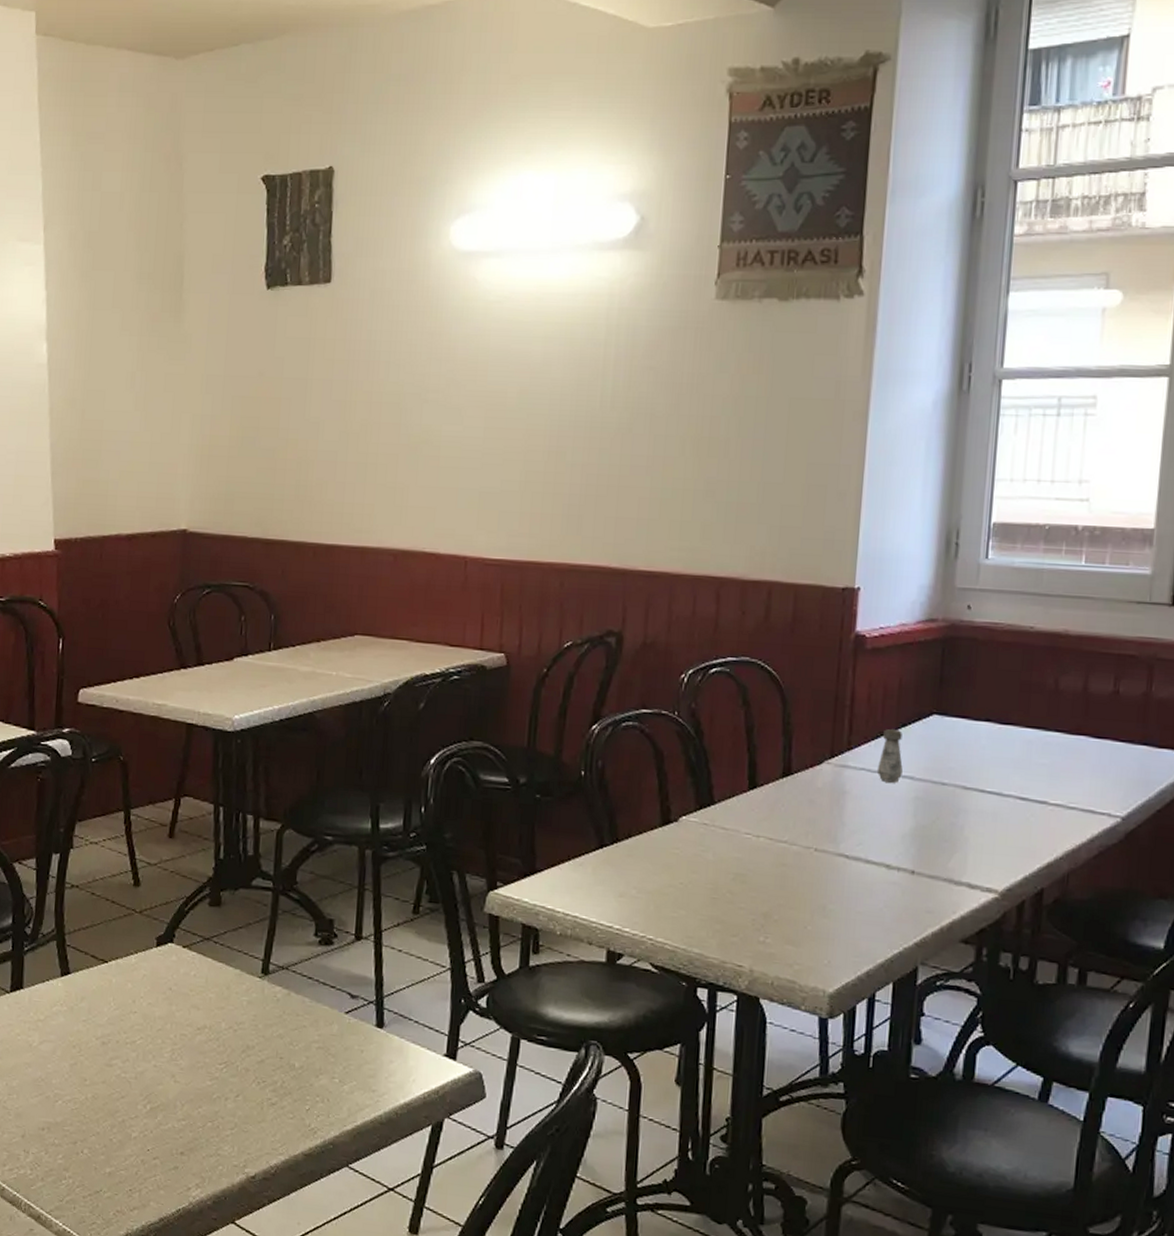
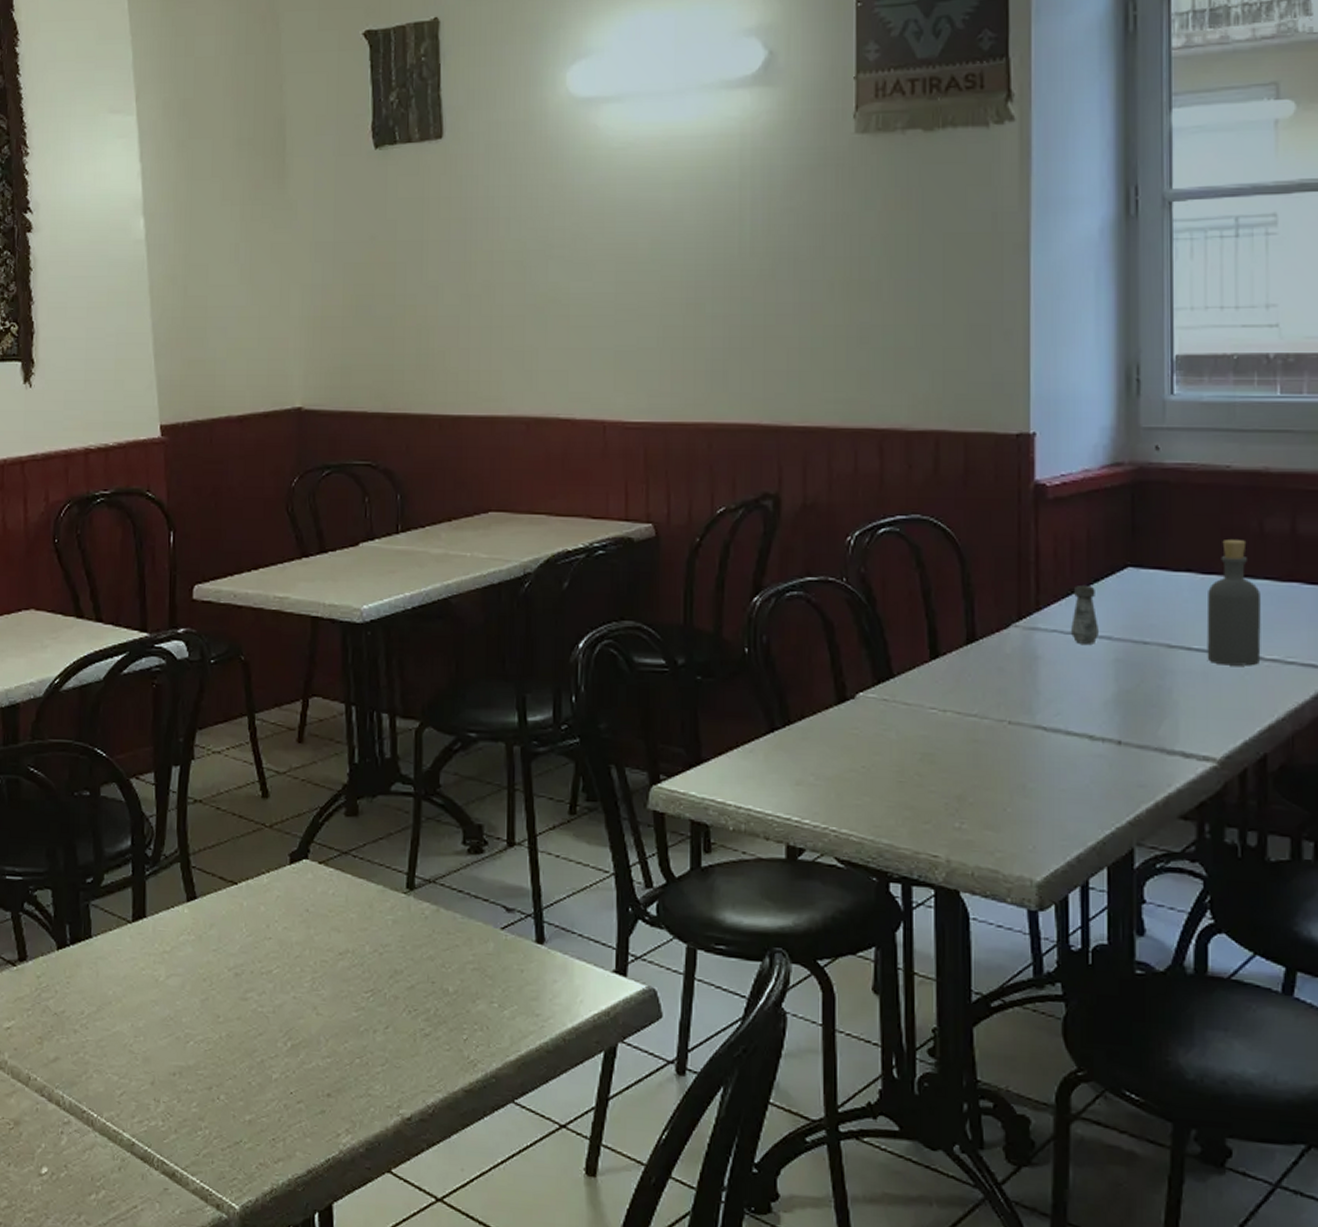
bottle: none [998,694,1051,809] -> present [1206,540,1261,666]

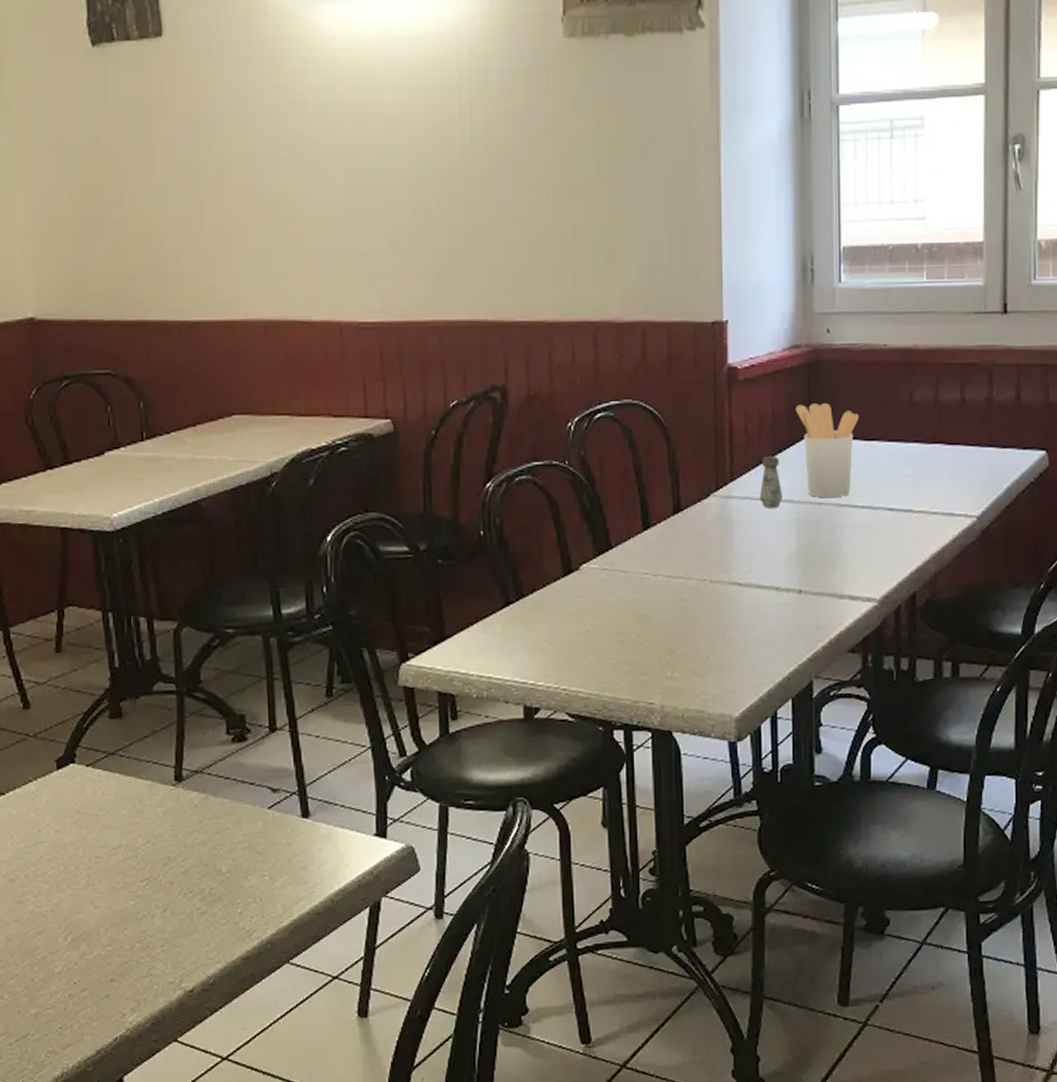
utensil holder: none [1116,529,1195,637] -> present [795,403,859,498]
bottle: present [1206,540,1261,666] -> none [868,409,911,519]

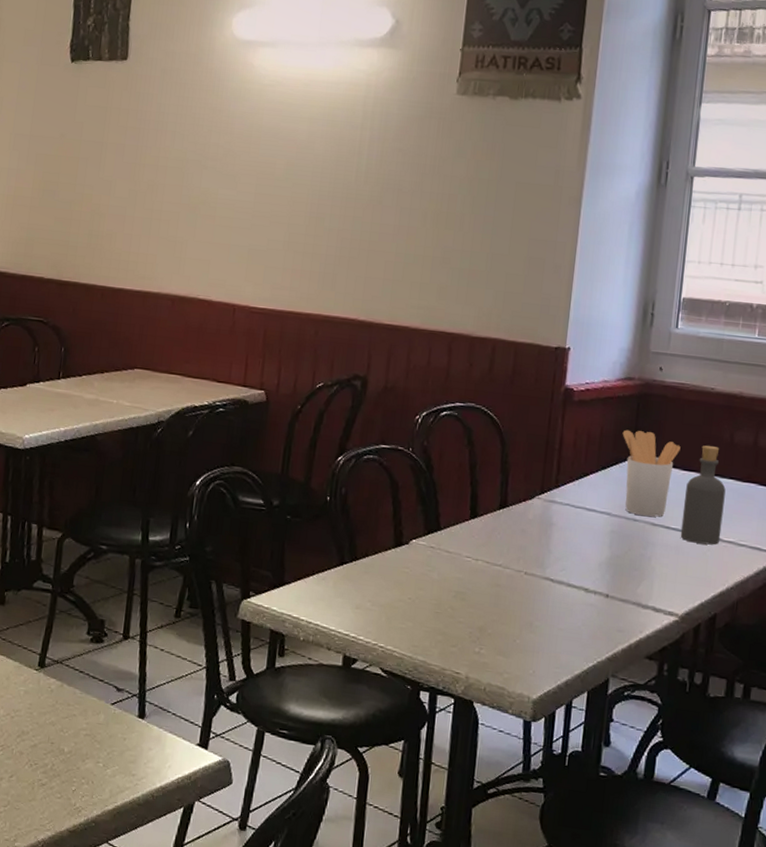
salt shaker: present [759,455,782,508] -> none [579,470,602,518]
bottle: none [868,409,911,519] -> present [680,445,726,545]

